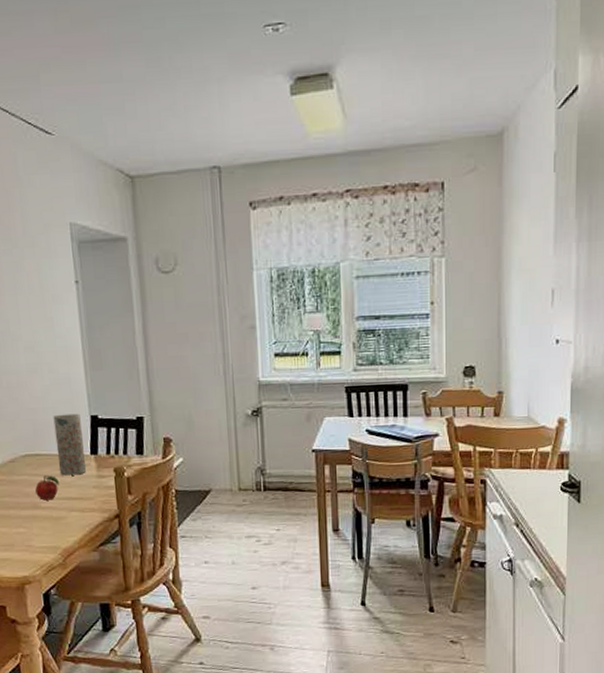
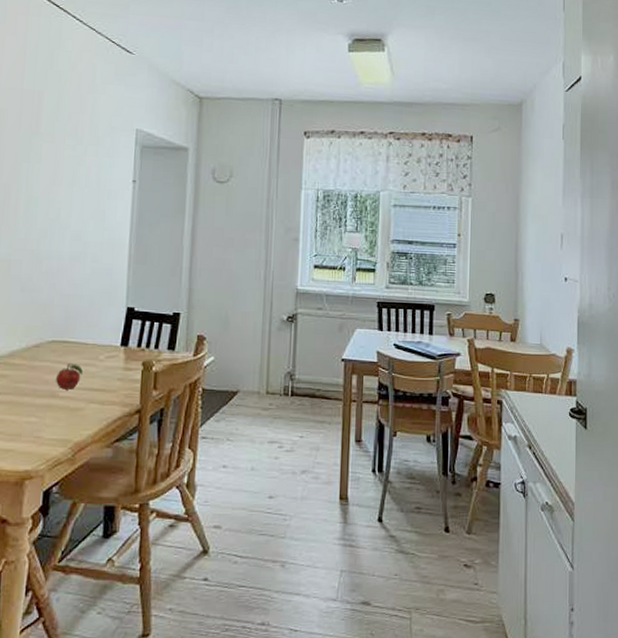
vase: present [53,413,87,476] -> none [85,303,117,366]

